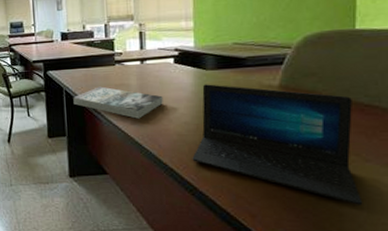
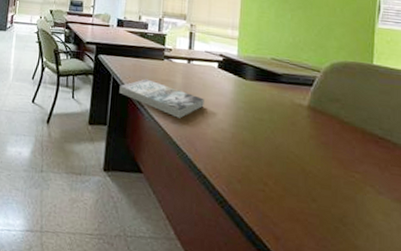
laptop: present [192,84,363,205] -> none [225,93,376,239]

